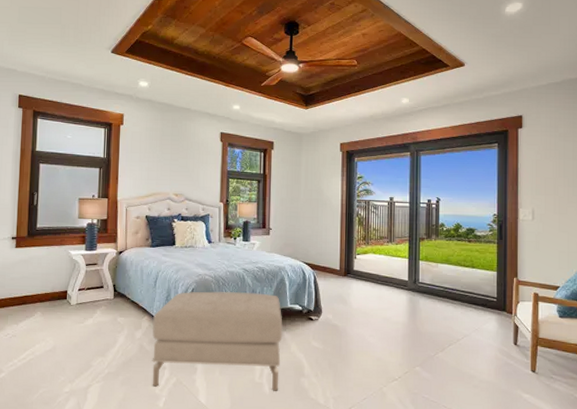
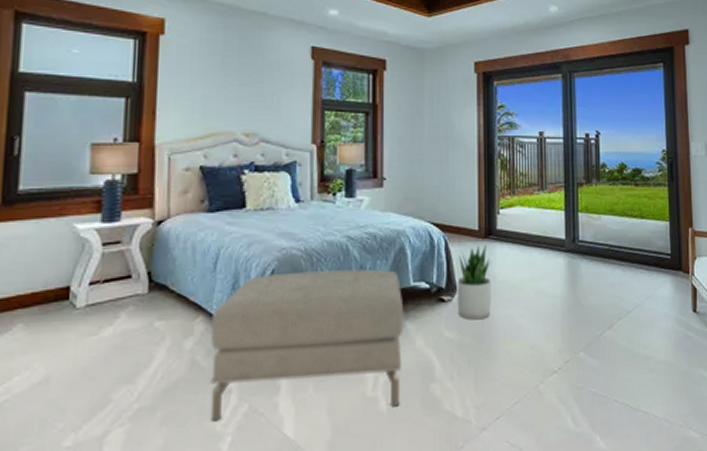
planter: none [322,281,348,336] -> present [457,245,491,320]

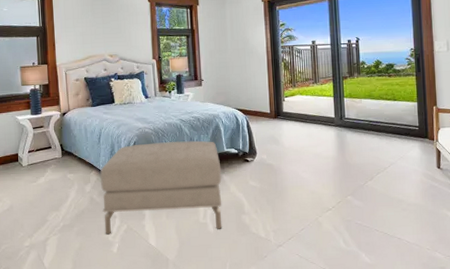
planter: present [457,245,491,320] -> none [256,123,282,174]

